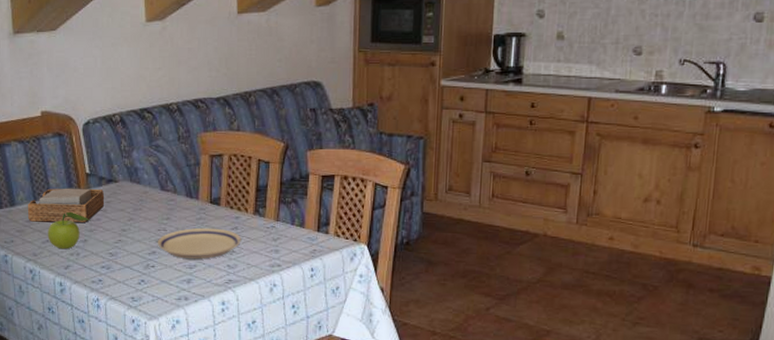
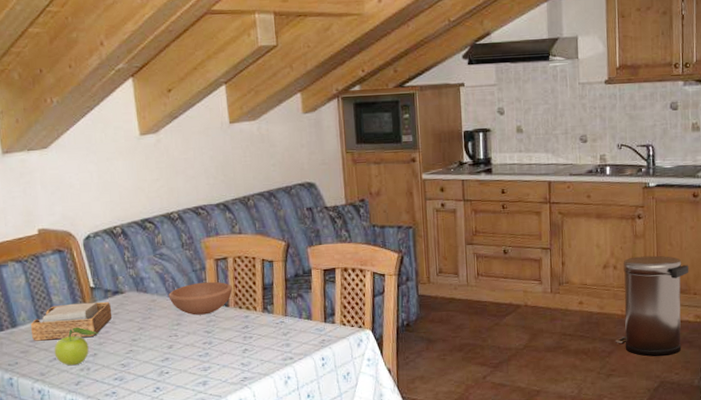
plate: present [157,227,241,259] -> none [169,328,253,362]
bowl: none [161,178,225,212] -> present [168,281,232,315]
pedal bin: none [648,192,753,309] -> present [616,255,689,357]

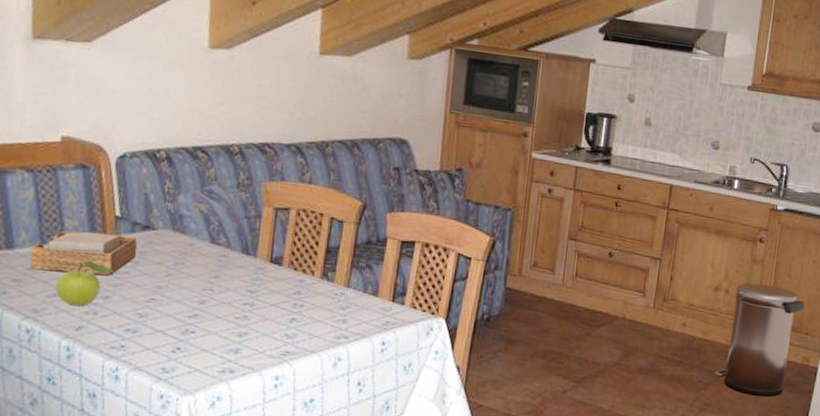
bowl: present [168,281,232,315] -> none [210,231,290,271]

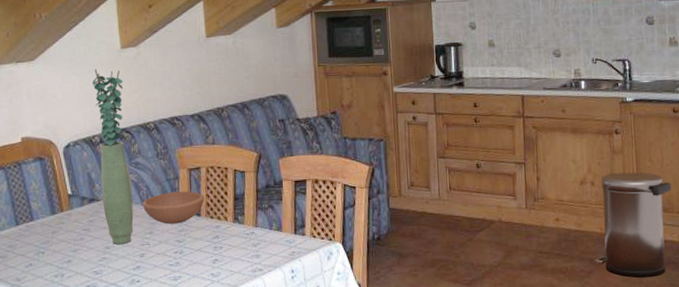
napkin holder: present [30,230,138,276] -> none [9,208,88,247]
fruit: present [55,260,116,307] -> none [30,233,73,272]
vase: none [159,67,207,286] -> present [92,69,134,244]
bowl: none [210,231,290,271] -> present [142,191,204,224]

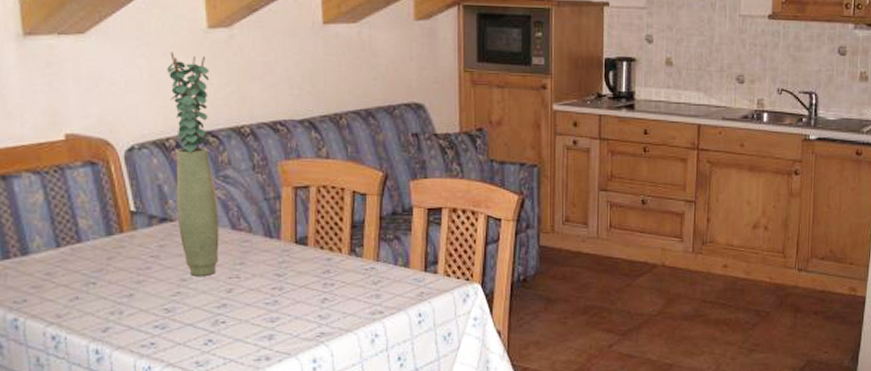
bowl: present [142,191,204,224] -> none [231,214,313,254]
pedal bin: present [595,172,672,278] -> none [761,217,847,331]

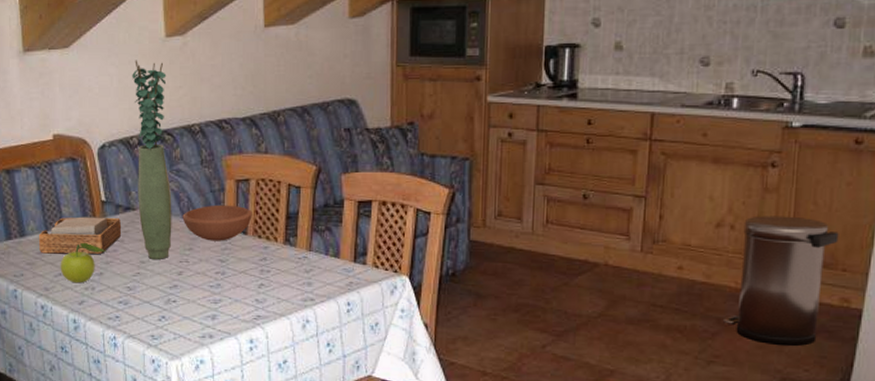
napkin holder: none [46,230,157,274] -> present [38,216,122,255]
fruit: none [76,259,137,308] -> present [60,242,106,284]
bowl: none [231,214,313,254] -> present [182,204,252,241]
pedal bin: none [761,217,847,331] -> present [723,215,839,346]

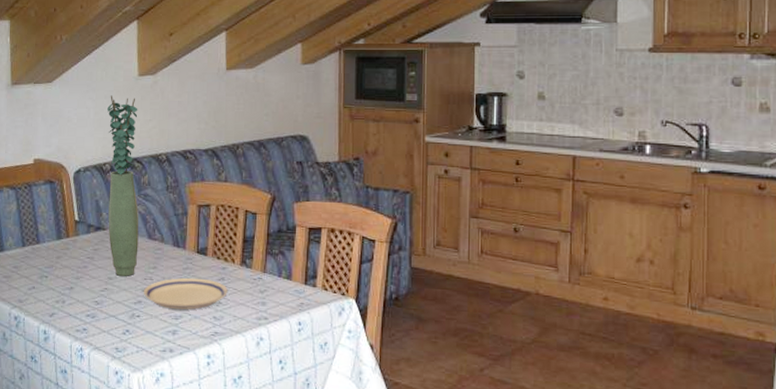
napkin holder: present [38,216,122,255] -> none [15,234,93,271]
fruit: present [60,242,106,284] -> none [34,258,77,297]
plate: none [178,258,270,294] -> present [143,277,228,310]
bowl: present [182,204,252,241] -> none [148,227,212,261]
pedal bin: present [723,215,839,346] -> none [648,252,750,377]

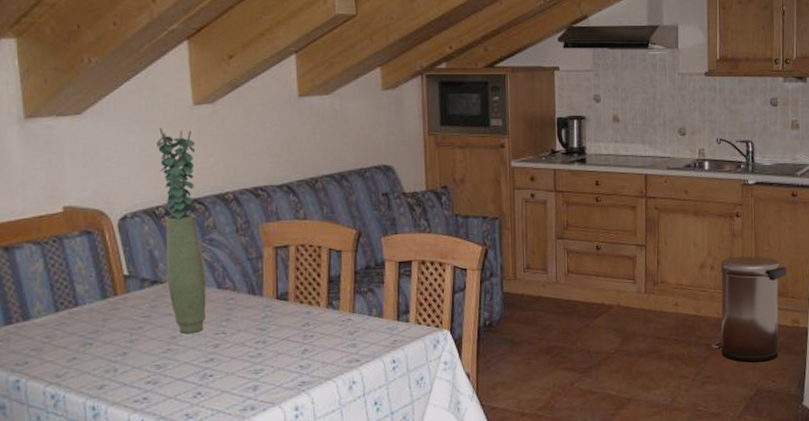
plate: present [143,277,228,310] -> none [215,326,314,363]
pedal bin: none [648,252,750,377] -> present [711,256,787,363]

